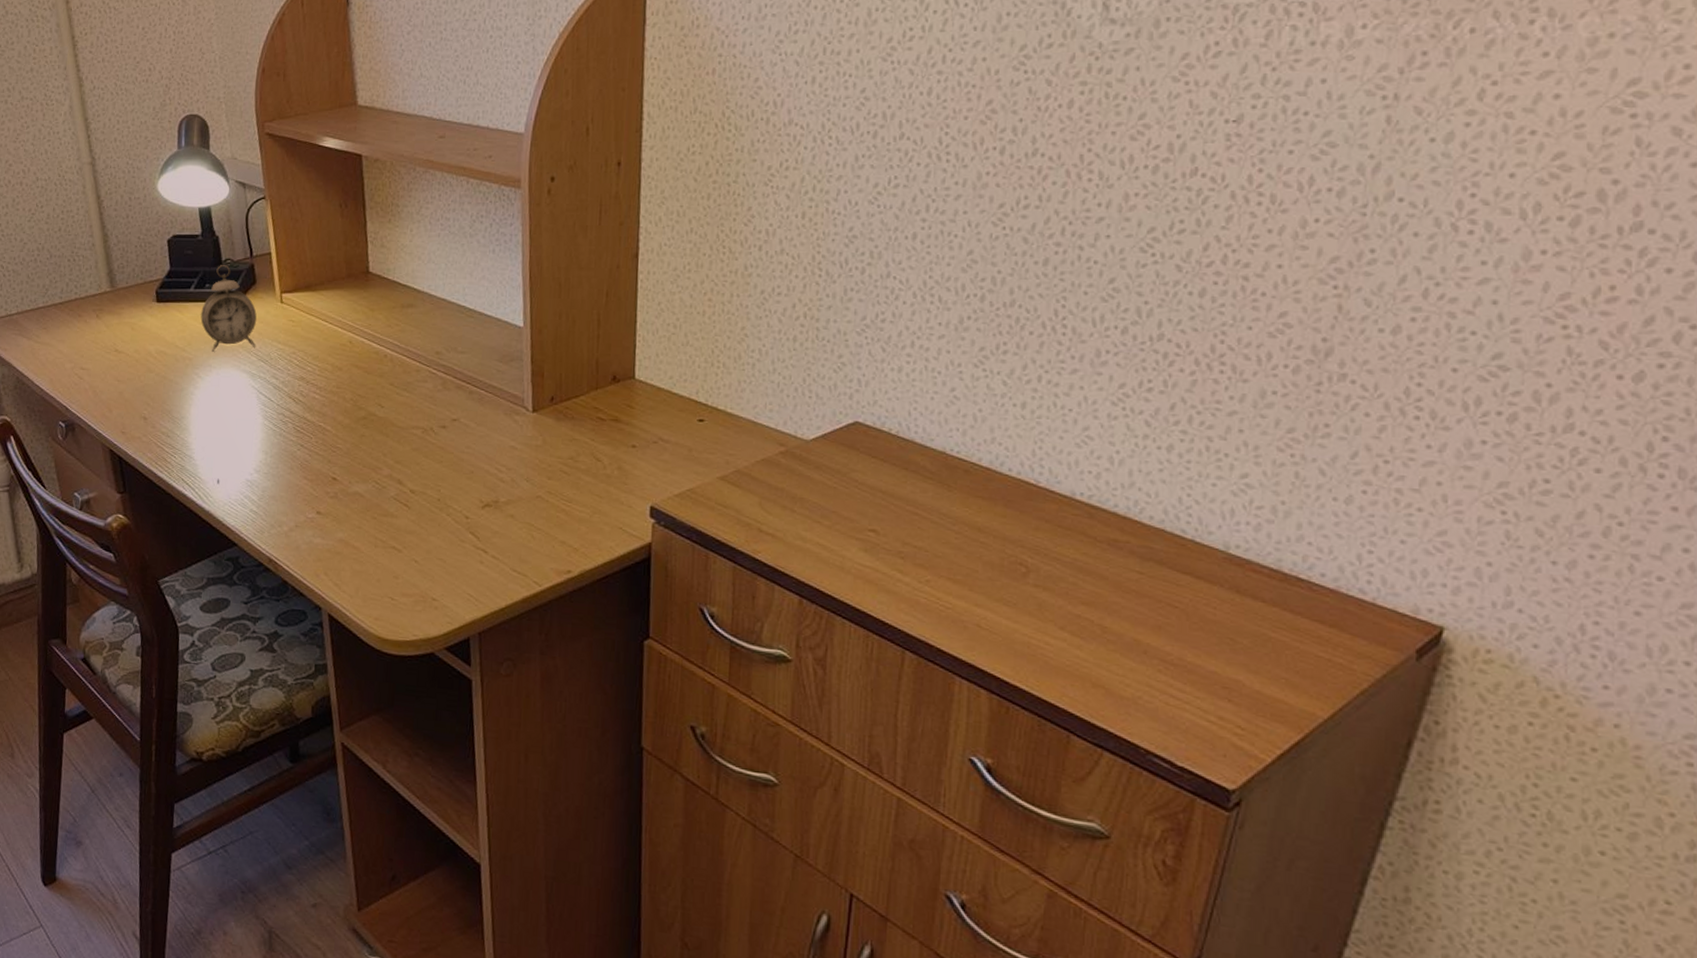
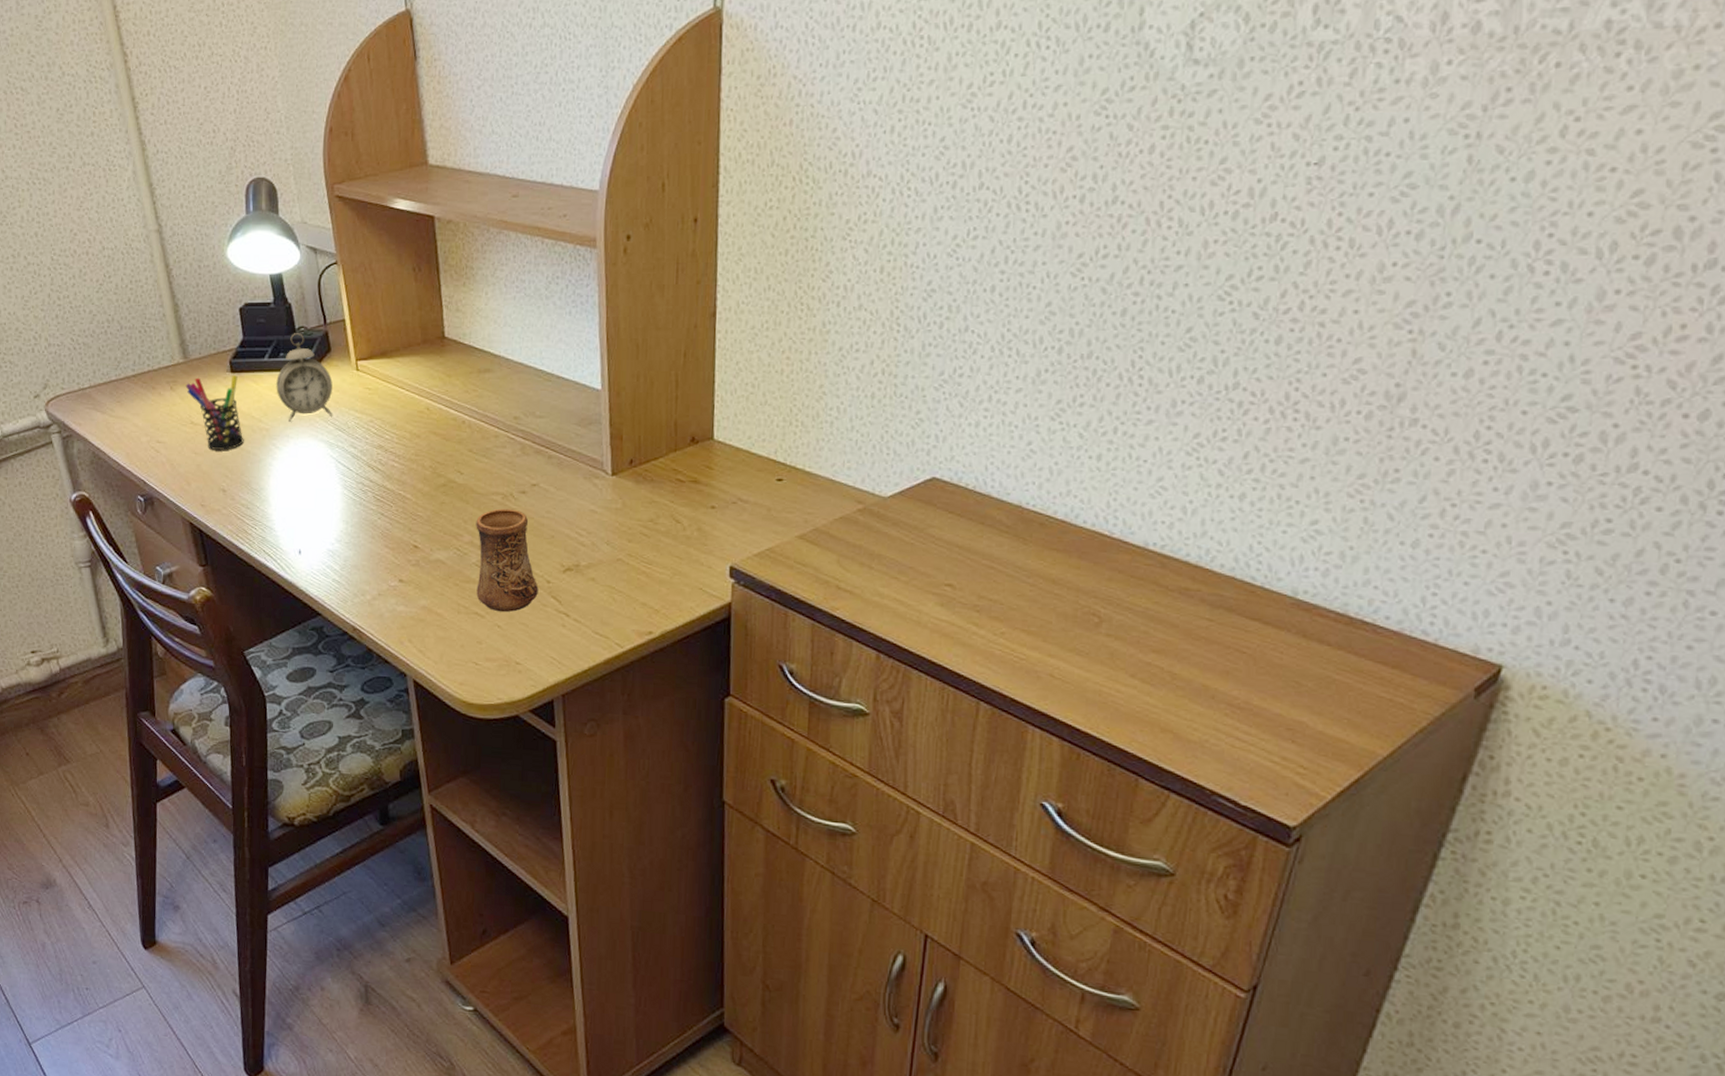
pen holder: none [111,305,167,378] -> present [185,375,244,450]
cup: none [394,442,457,547] -> present [476,508,539,613]

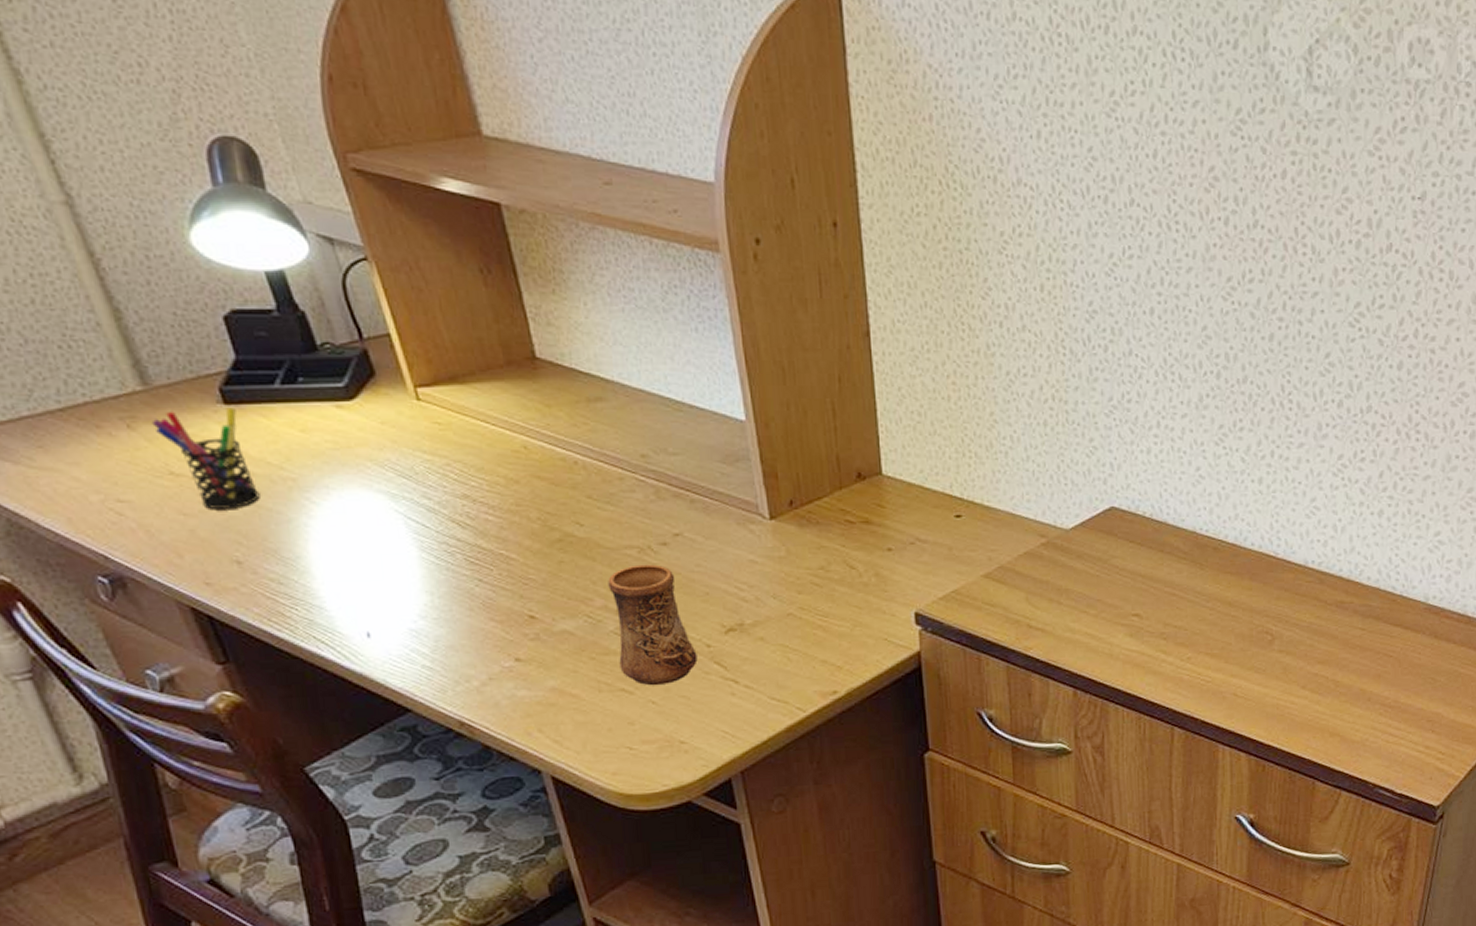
alarm clock: present [276,333,333,422] -> none [297,351,390,468]

